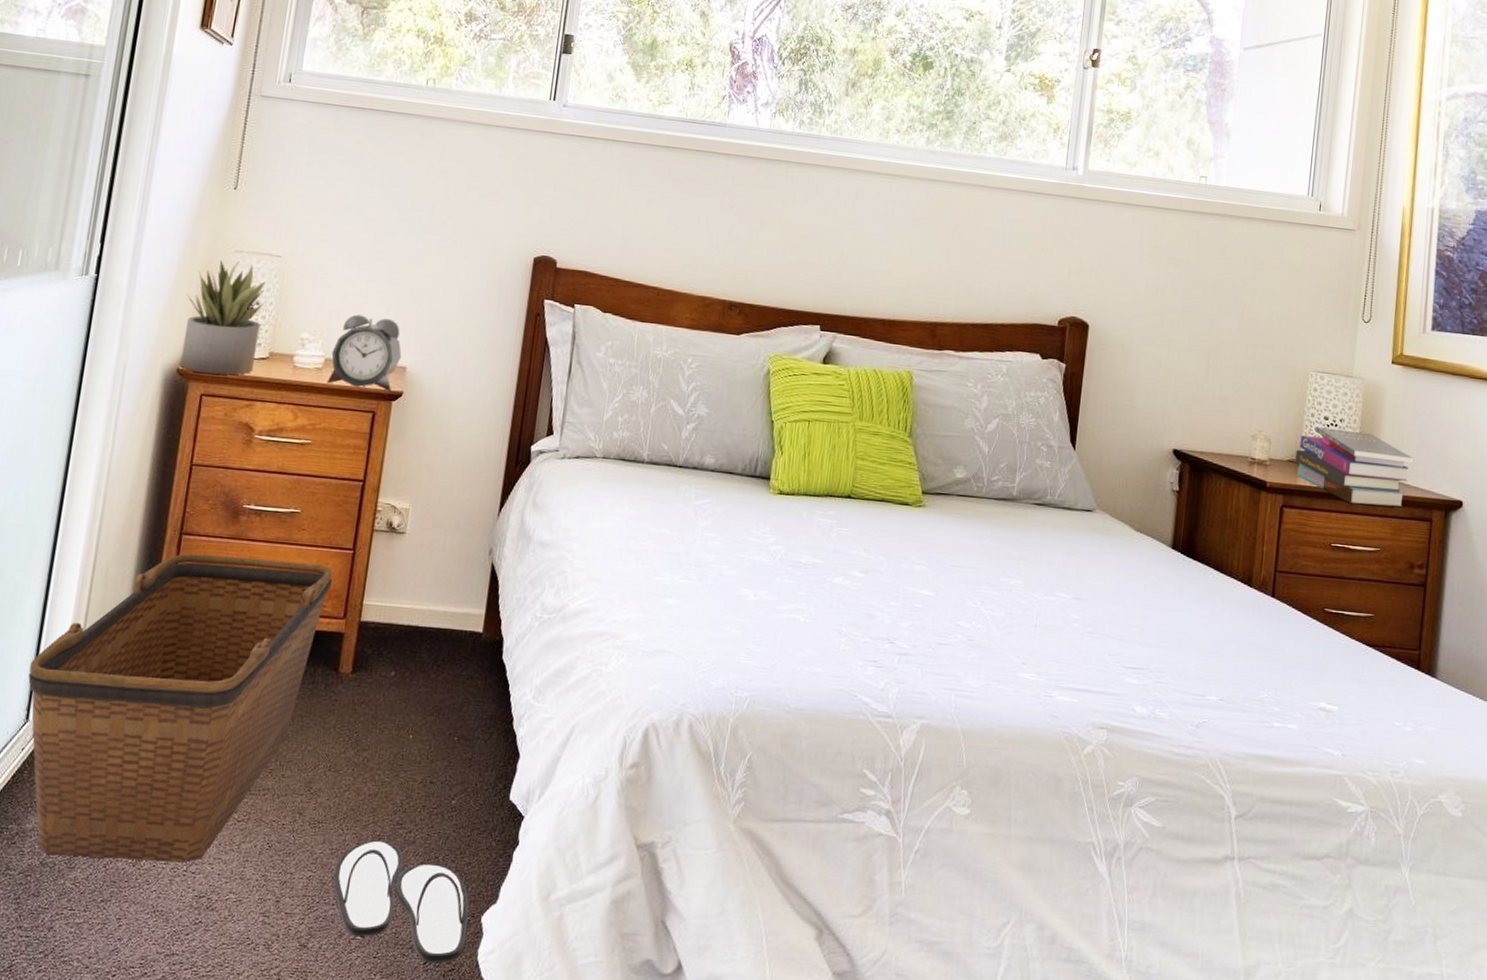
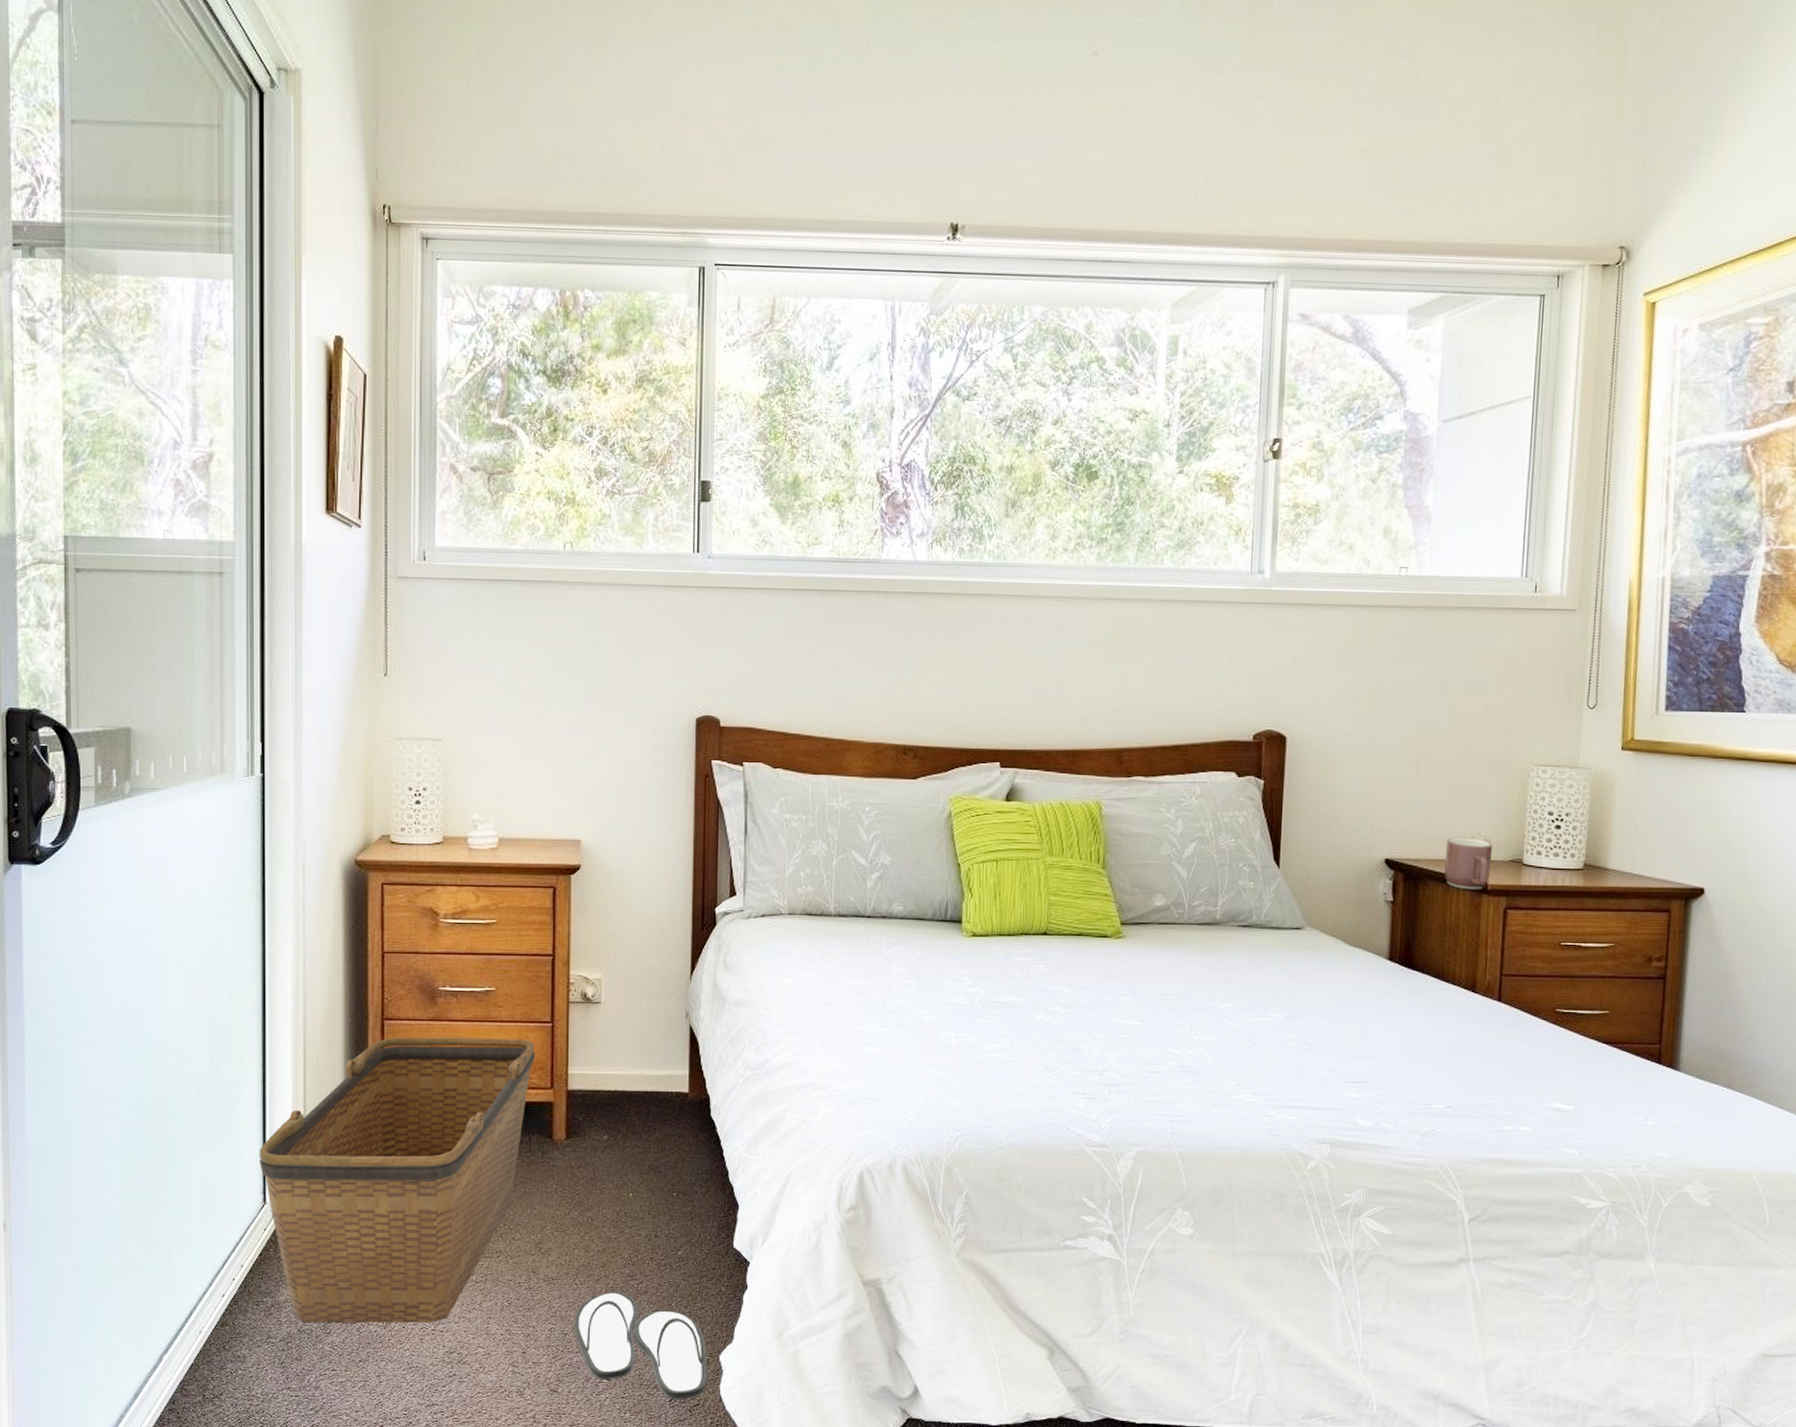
succulent plant: present [179,260,265,375] -> none [352,749,430,863]
alarm clock: present [326,314,402,391] -> none [503,791,575,865]
mug: none [1227,433,1273,487] -> present [1444,837,1493,891]
books: present [1295,427,1414,508] -> none [1518,823,1649,901]

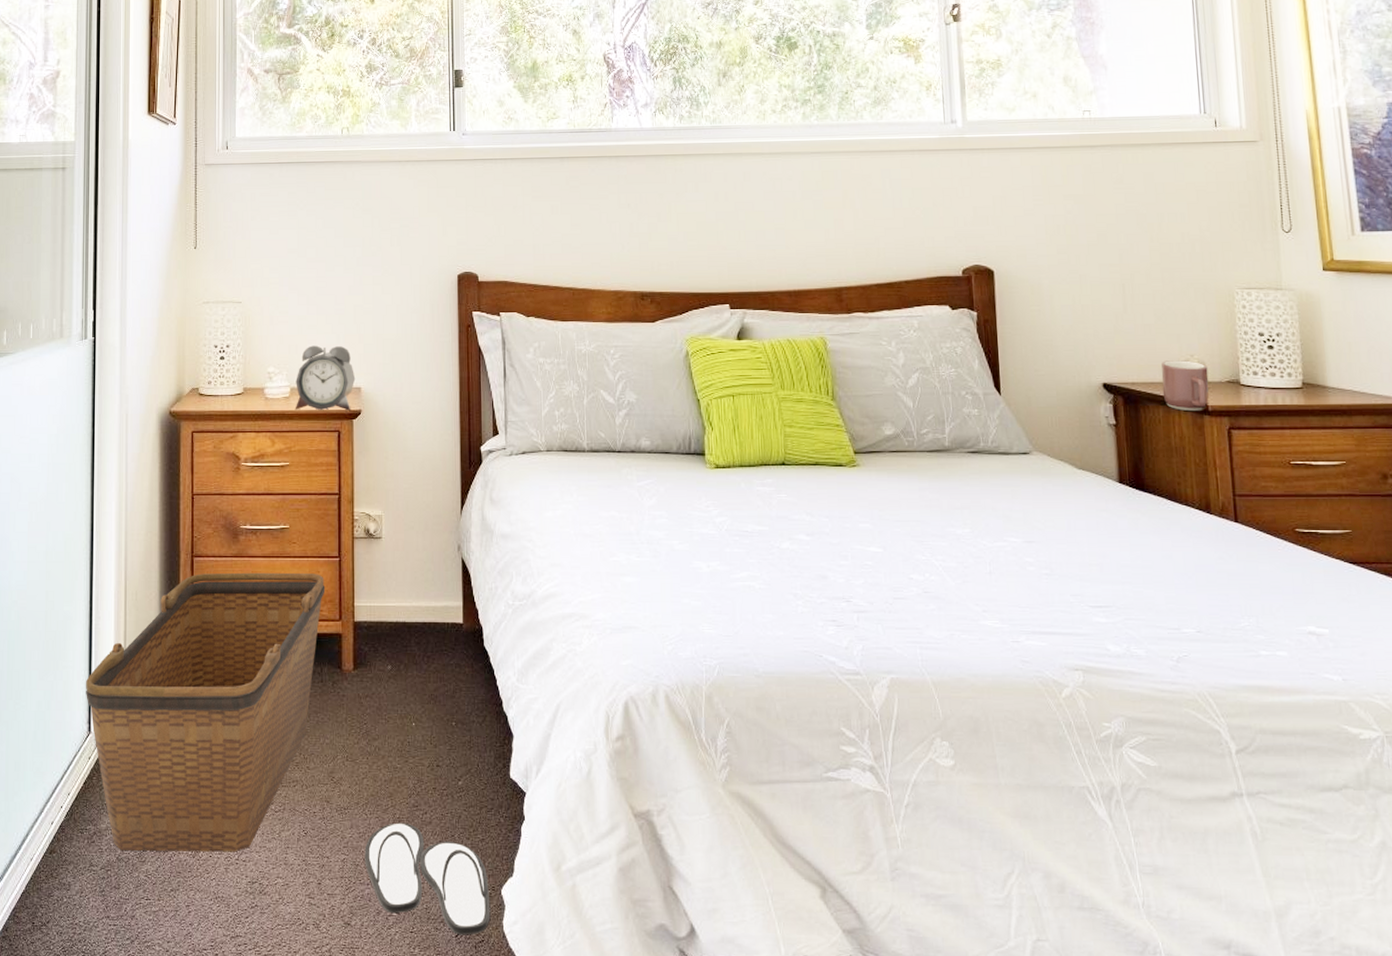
alarm clock: none [503,791,575,865] -> present [295,345,356,411]

